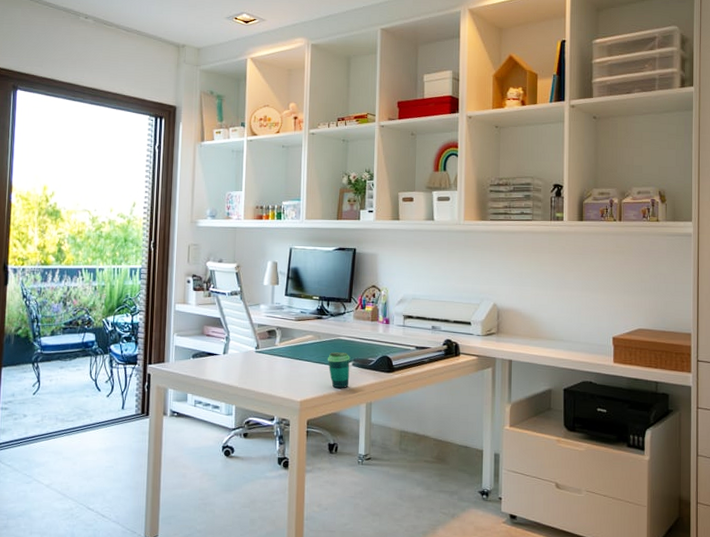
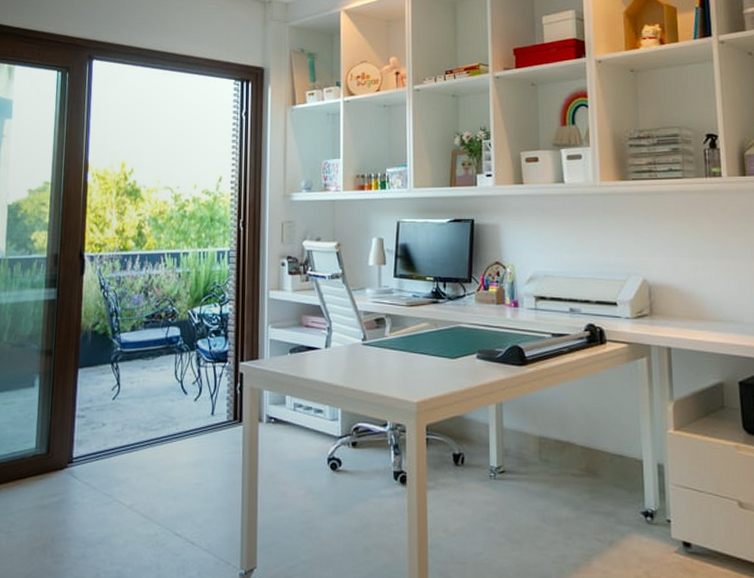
cup: present [327,352,350,388] -> none [446,342,474,386]

